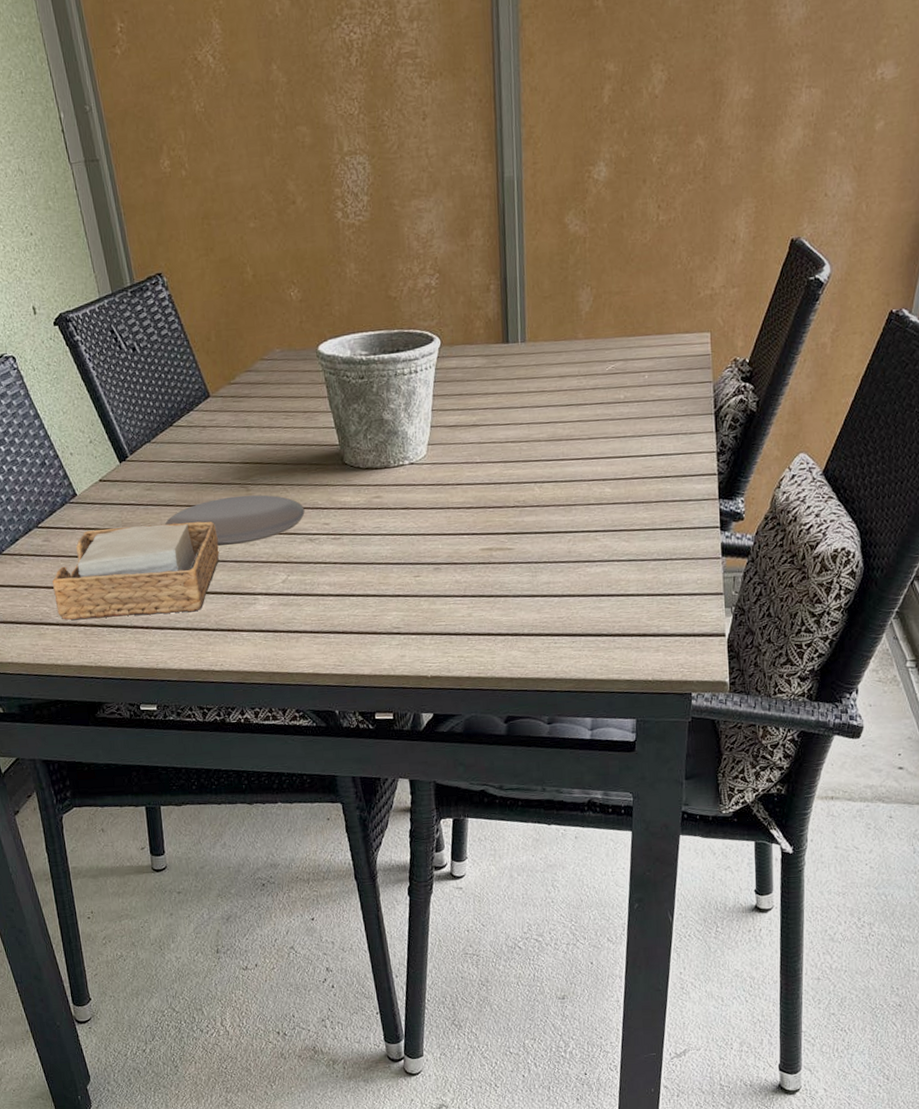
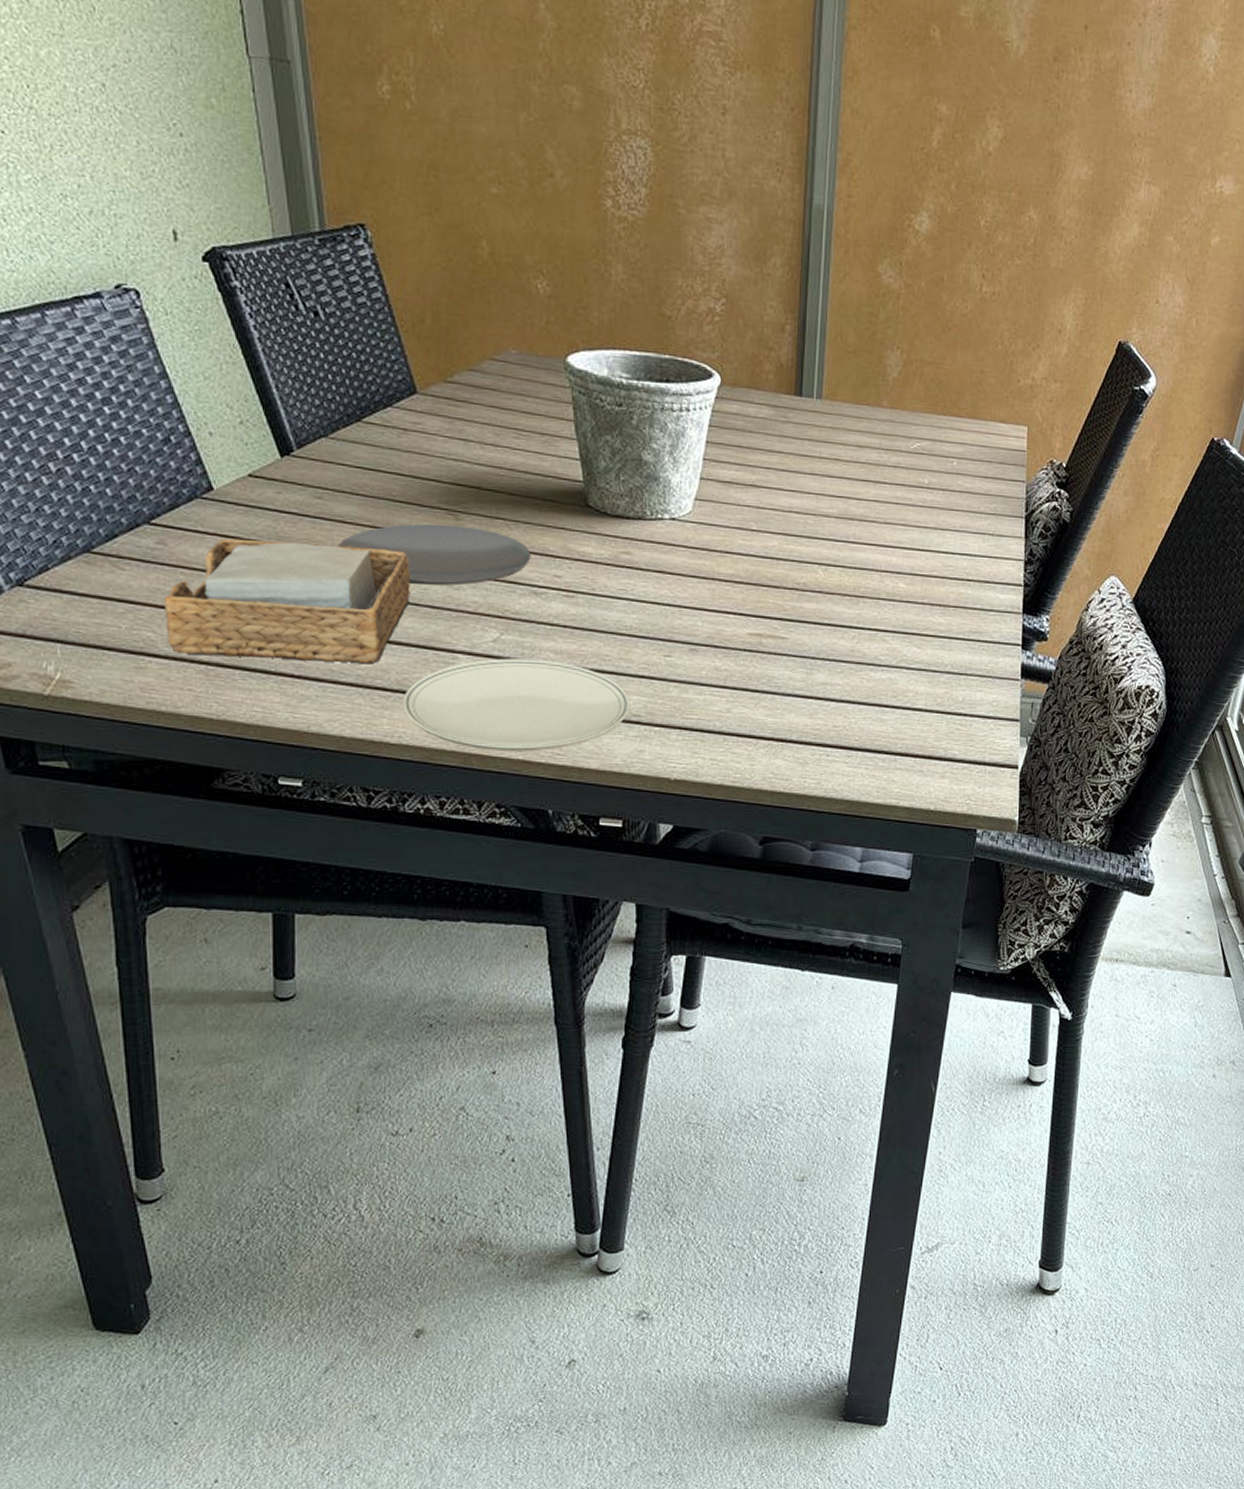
plate: none [221,591,391,668] -> present [402,658,630,751]

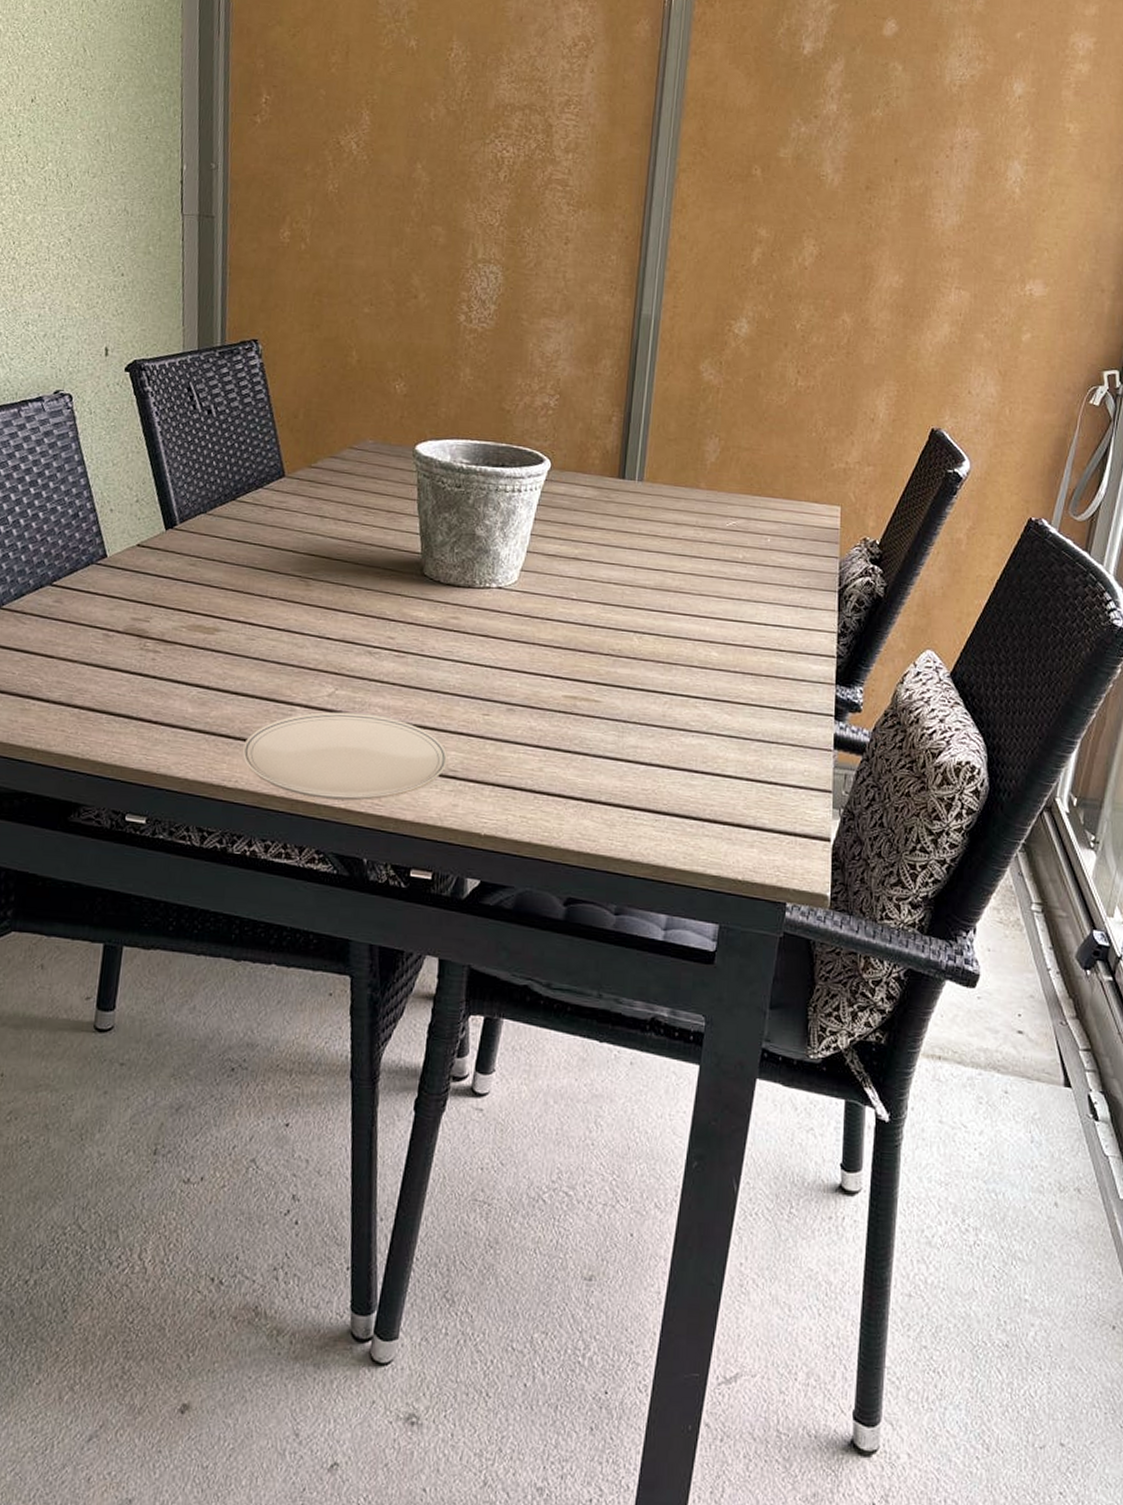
napkin holder: present [163,538,411,664] -> none [51,598,263,713]
plate: present [337,523,531,586] -> none [202,588,369,644]

